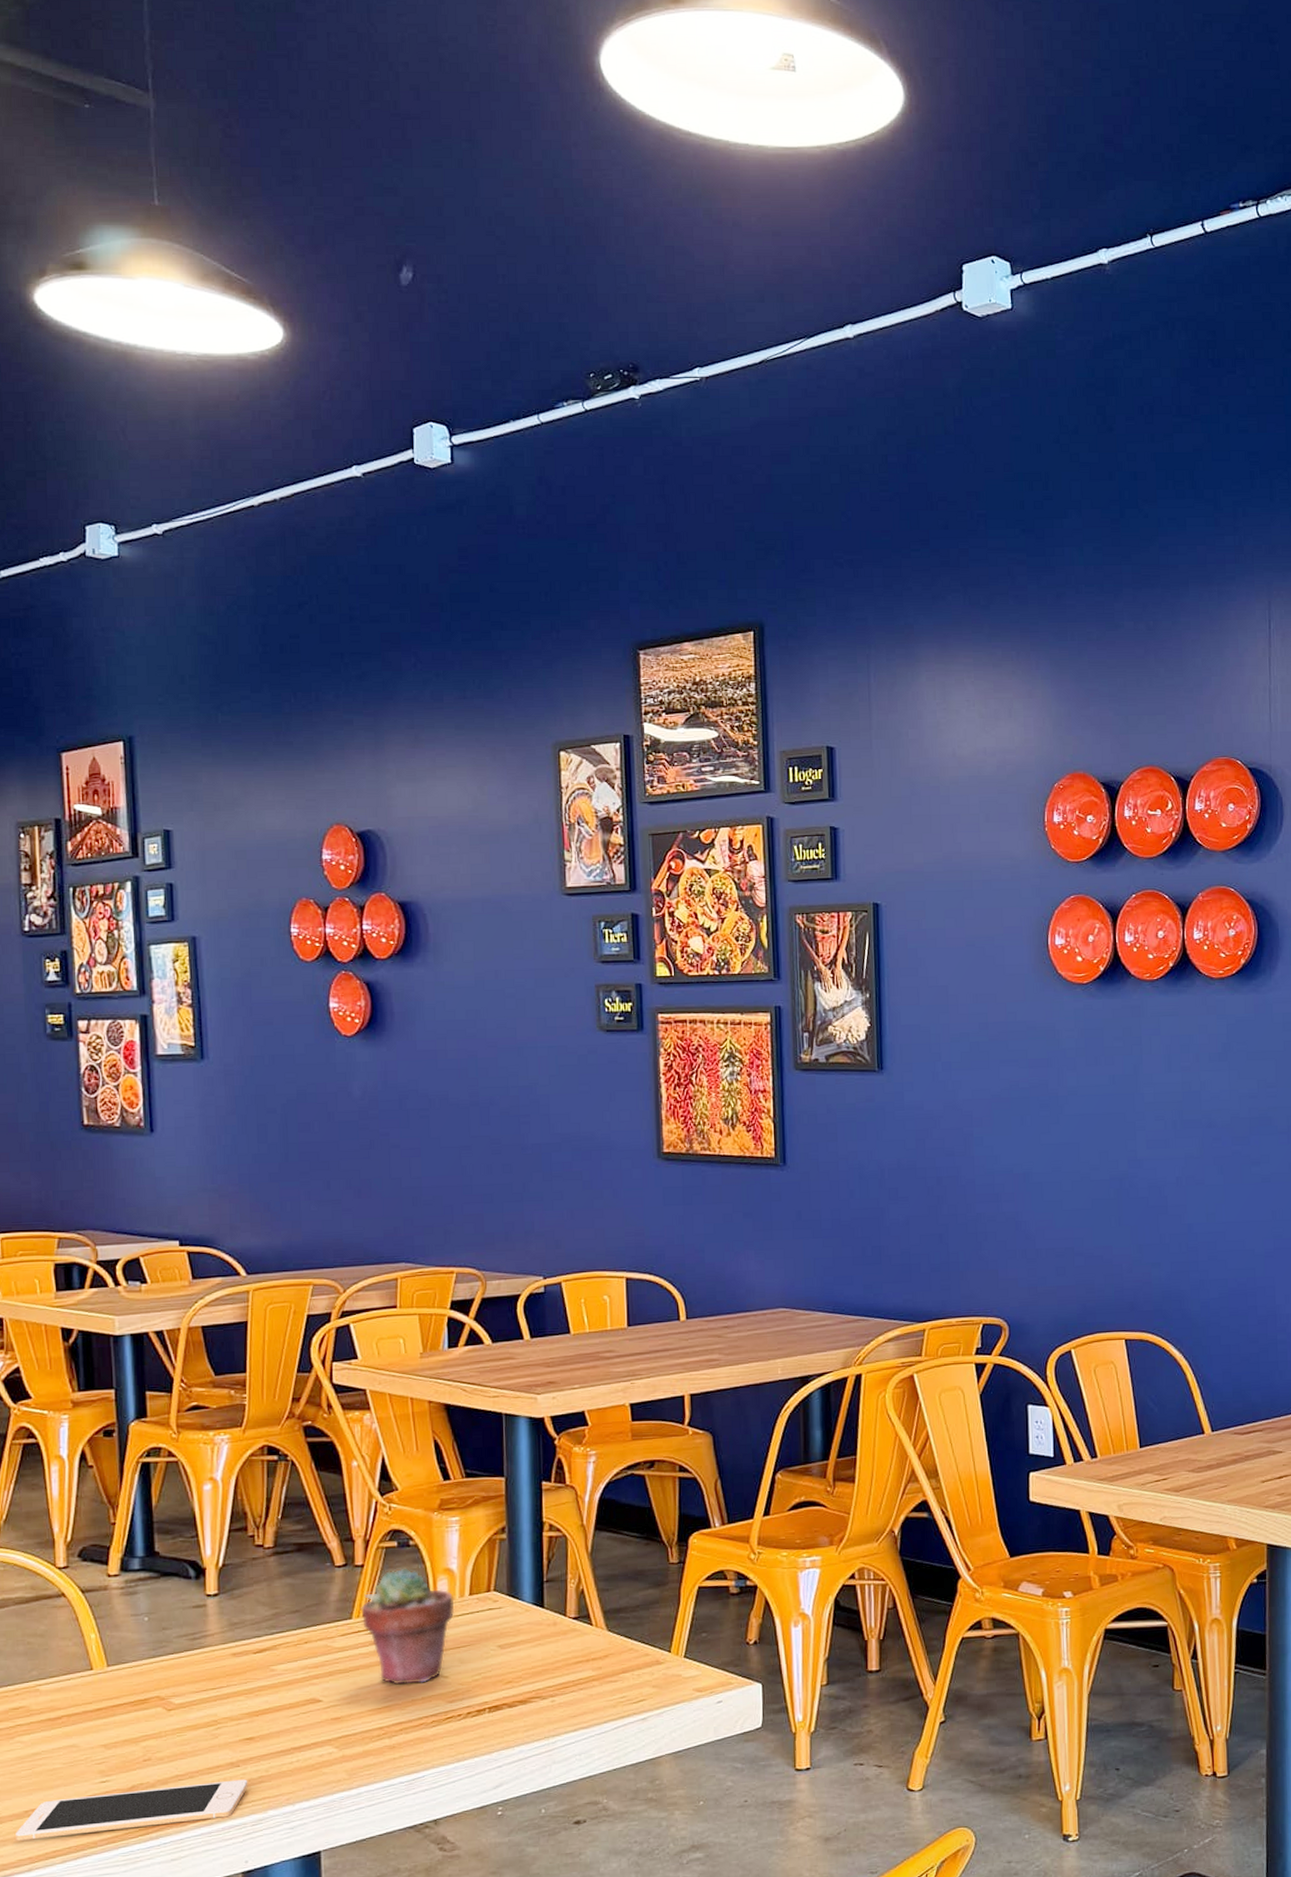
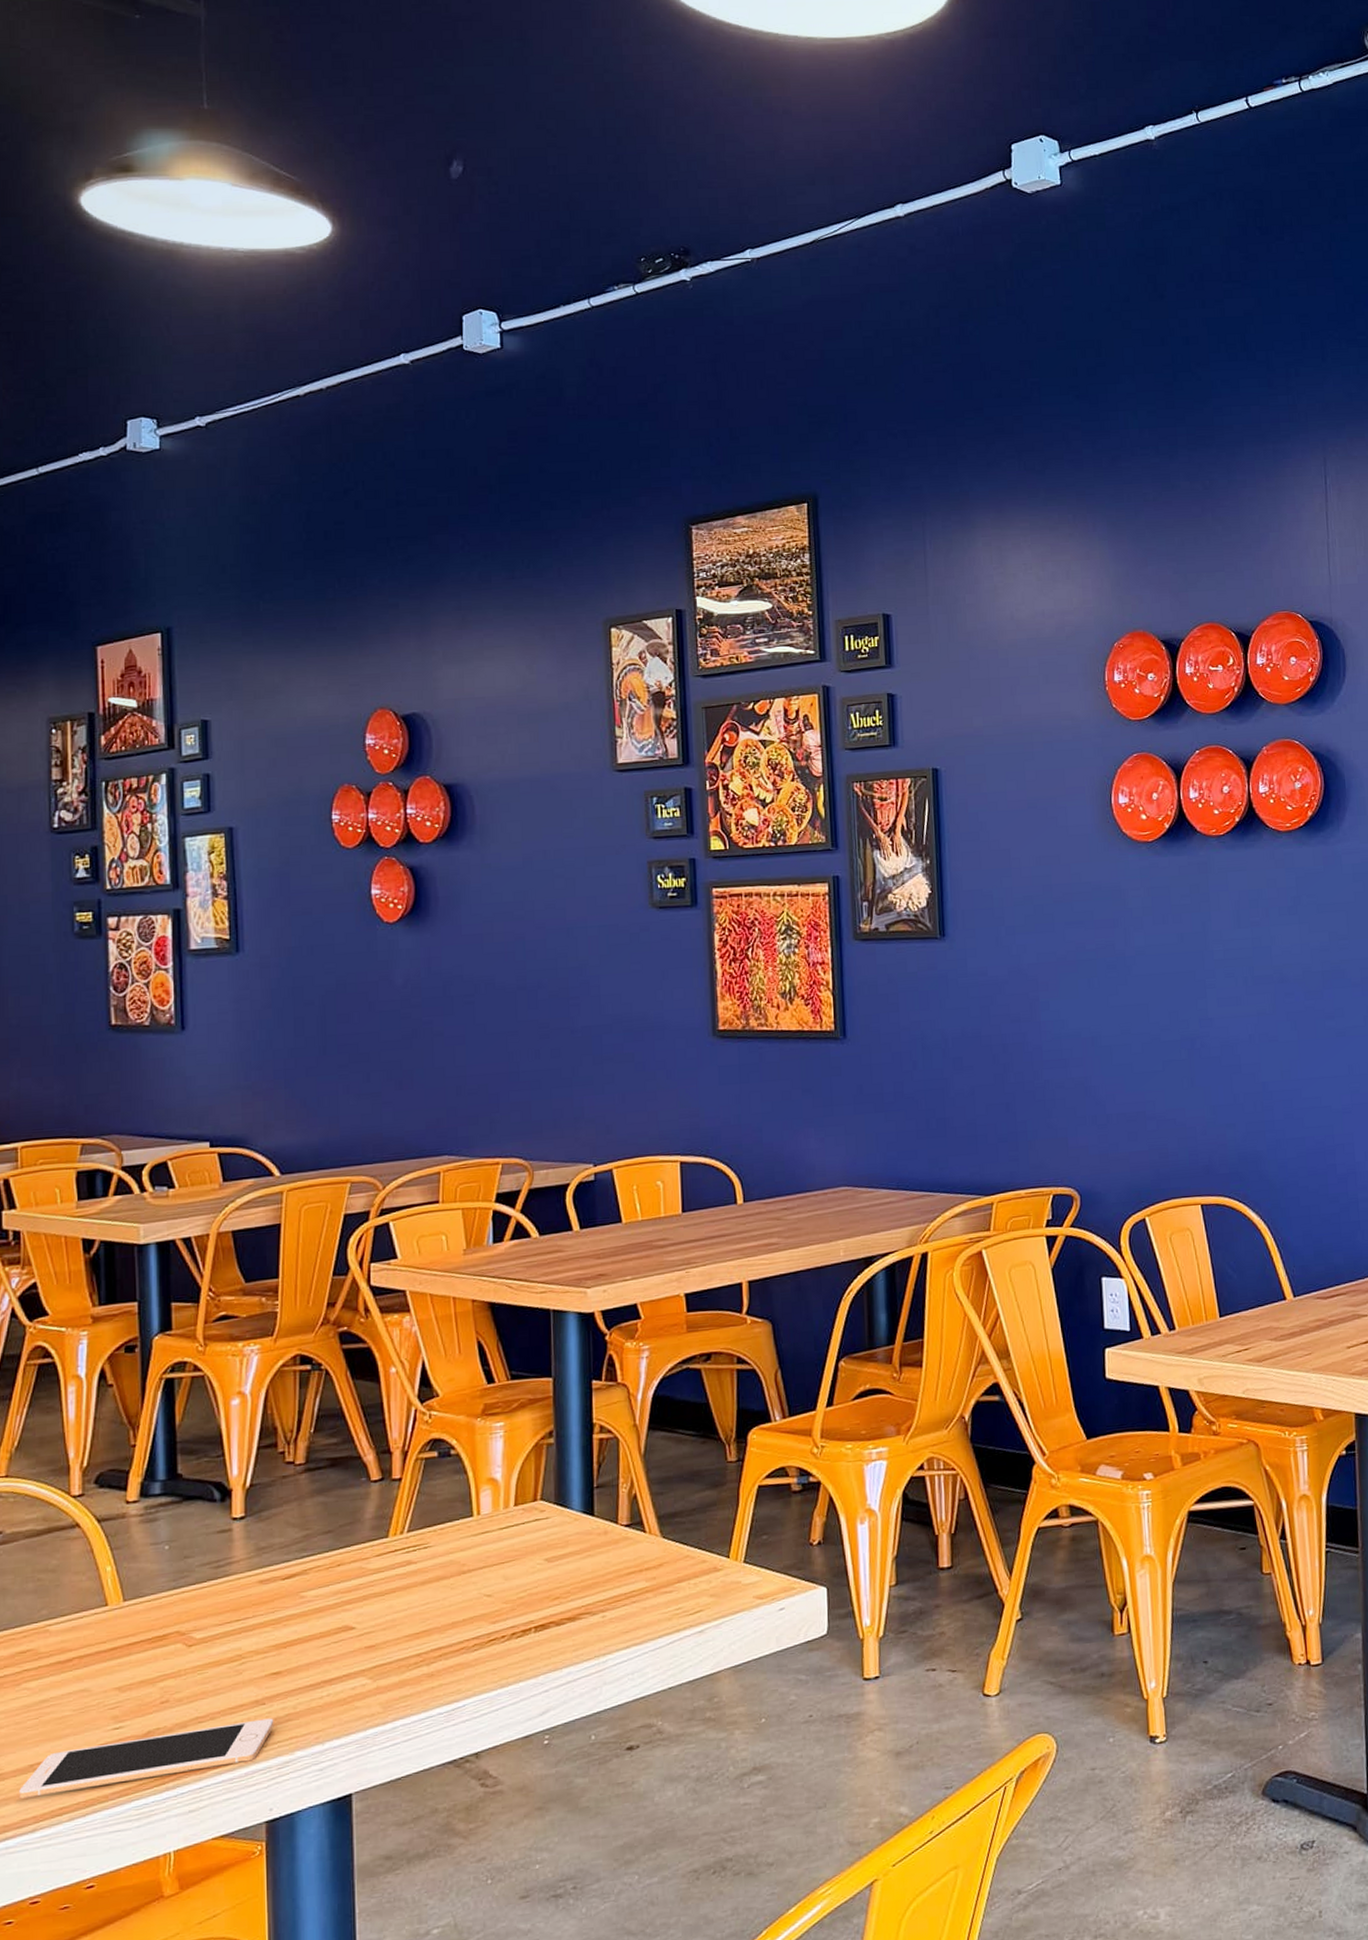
potted succulent: present [361,1568,455,1685] -> none [398,1479,499,1607]

